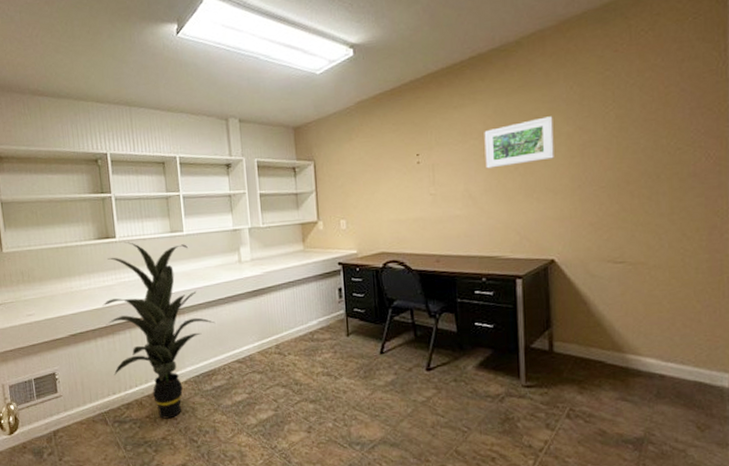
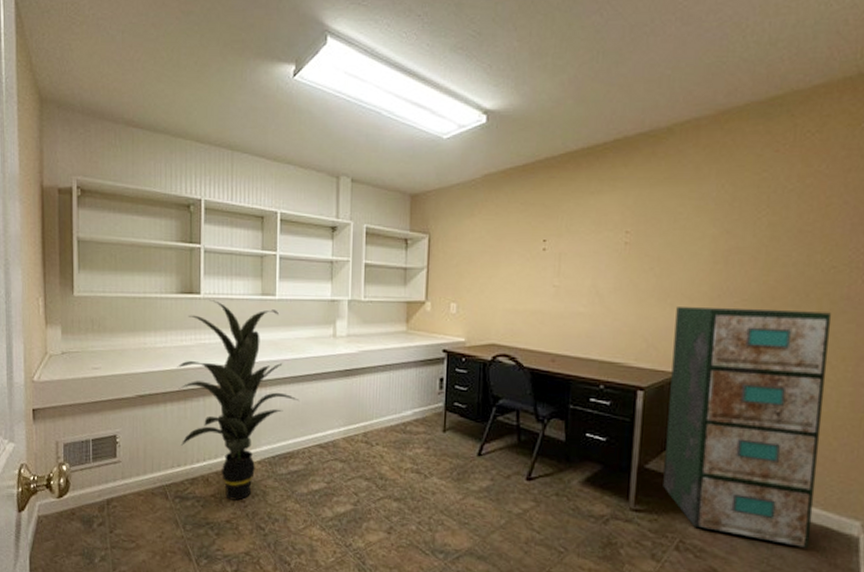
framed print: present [484,116,554,169] -> none [618,215,699,265]
filing cabinet: none [543,189,686,404] -> present [663,307,832,549]

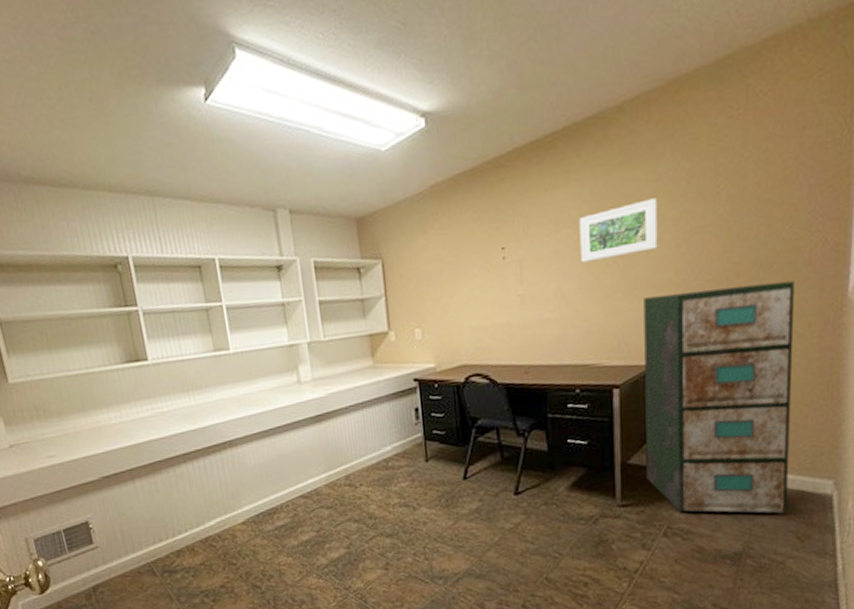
indoor plant: present [177,300,299,501] -> none [138,364,273,565]
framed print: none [618,215,699,265] -> present [579,198,658,263]

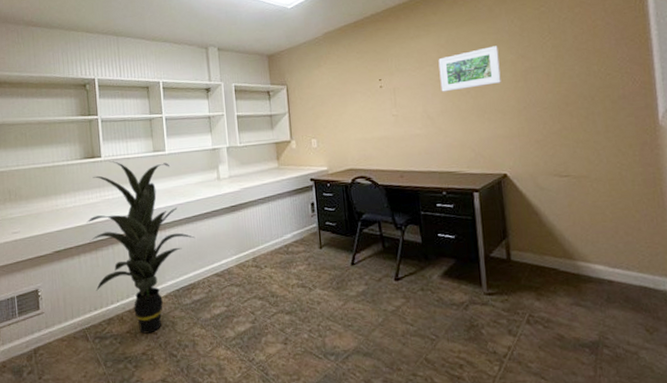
indoor plant: none [138,364,273,565] -> present [87,161,194,334]
filing cabinet: present [644,281,796,514] -> none [493,110,634,308]

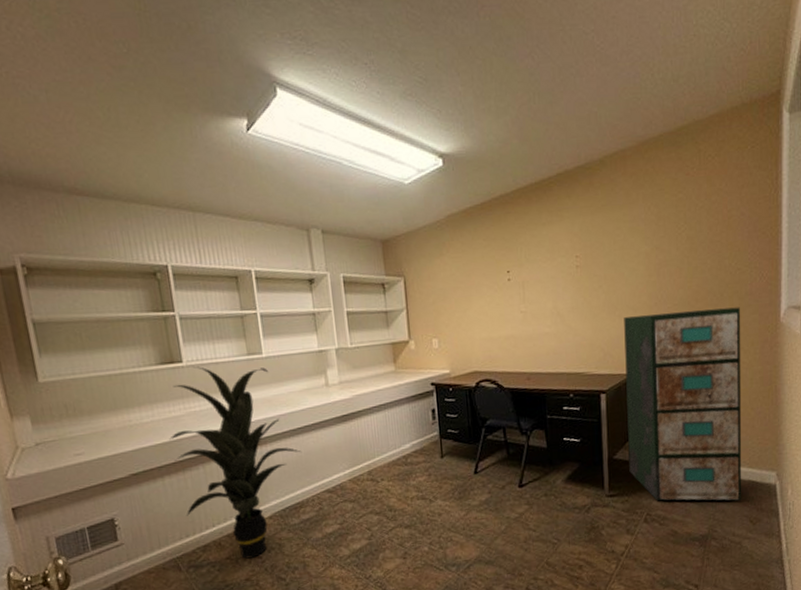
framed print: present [438,46,501,92] -> none [571,235,634,286]
filing cabinet: none [493,110,634,308] -> present [624,307,742,501]

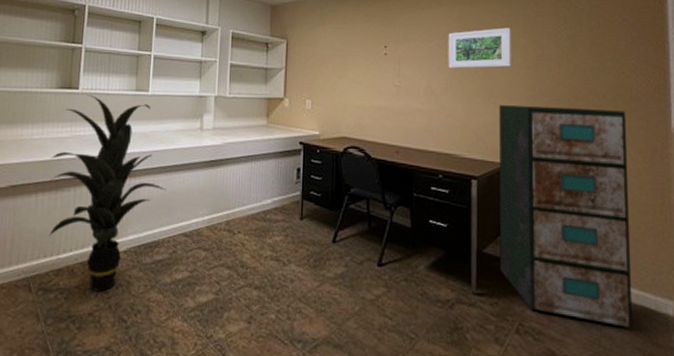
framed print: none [571,235,634,286] -> present [448,27,511,69]

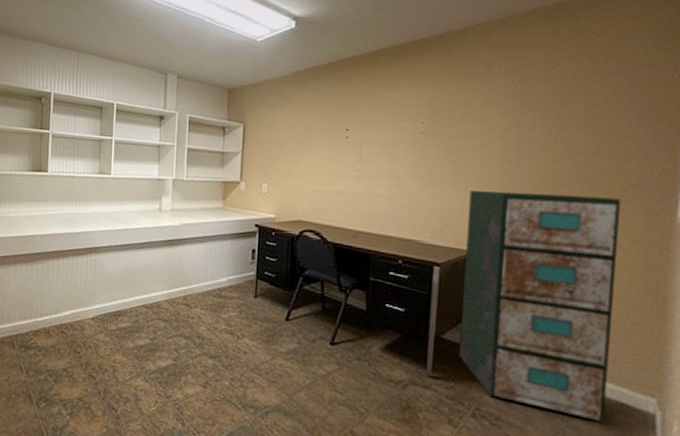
indoor plant: present [48,95,166,292] -> none [26,177,128,352]
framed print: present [448,27,511,69] -> none [415,108,490,152]

